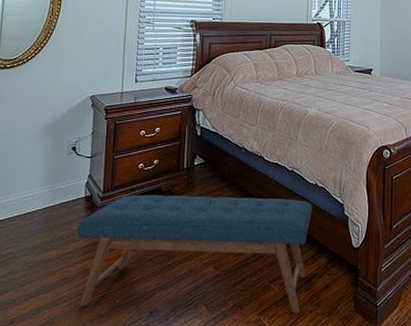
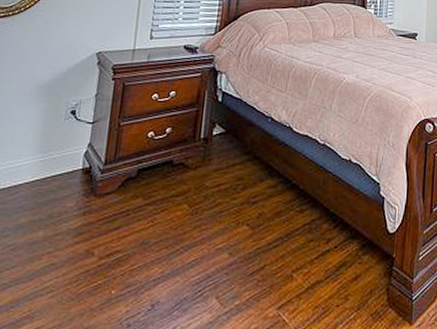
bench: present [77,194,312,314] -> none [67,167,345,308]

